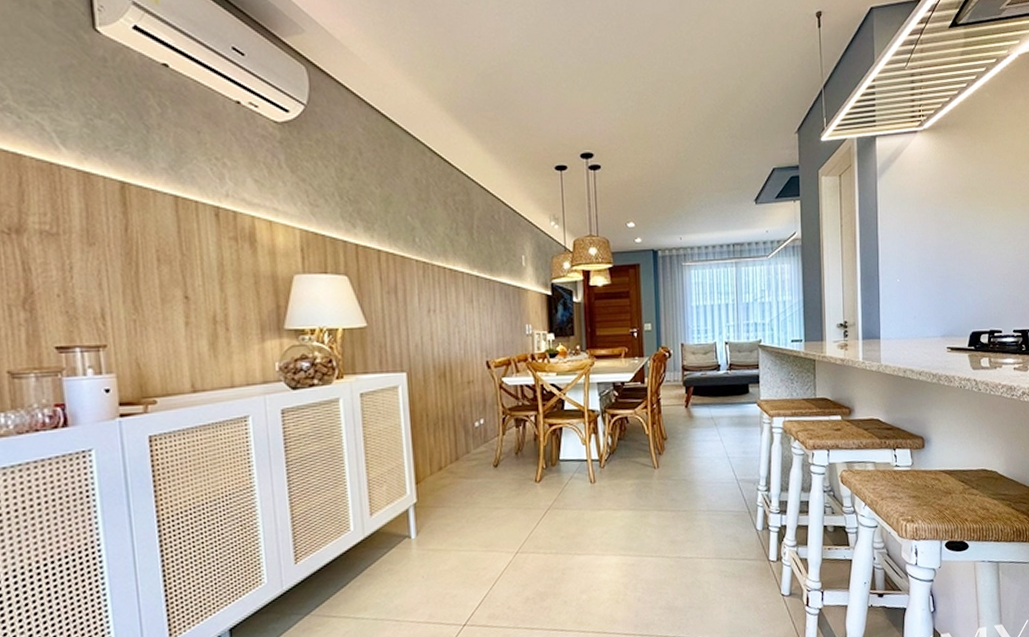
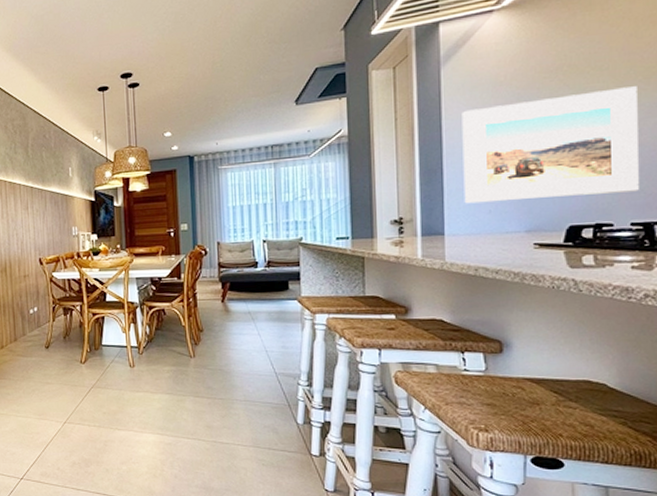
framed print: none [893,212,1018,310] -> present [462,86,639,204]

